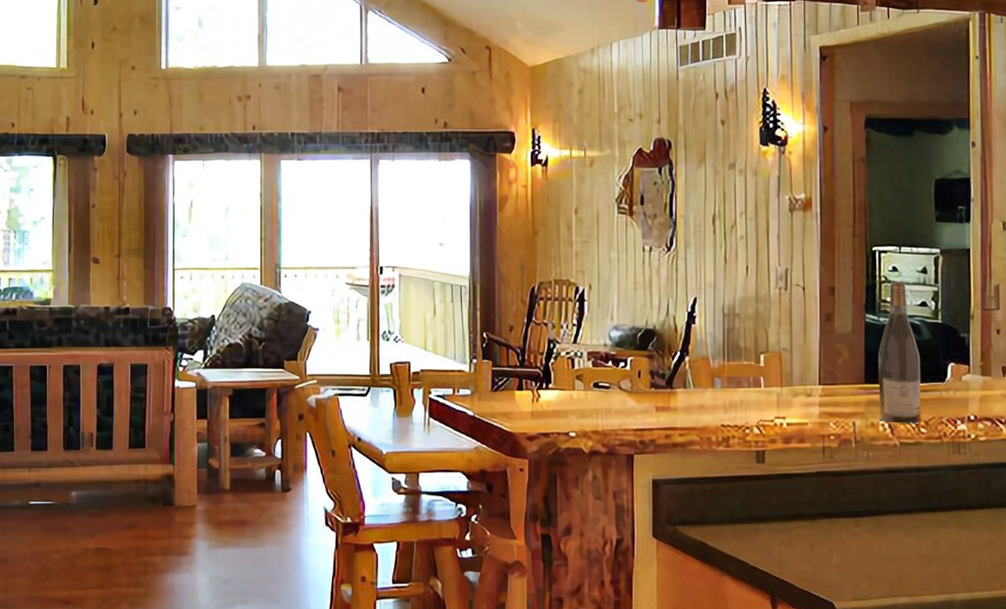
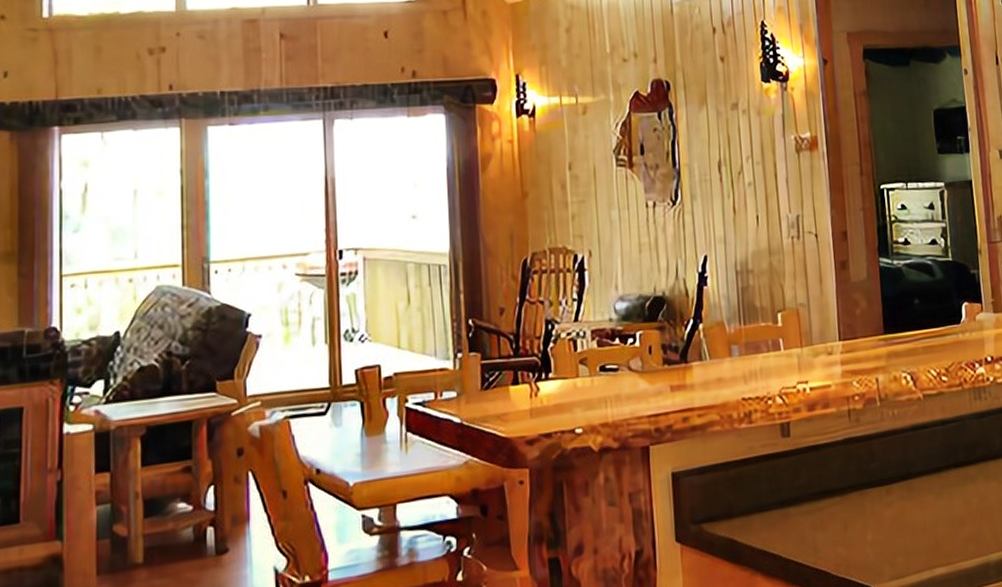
wine bottle: present [878,282,921,424] -> none [895,220,942,375]

